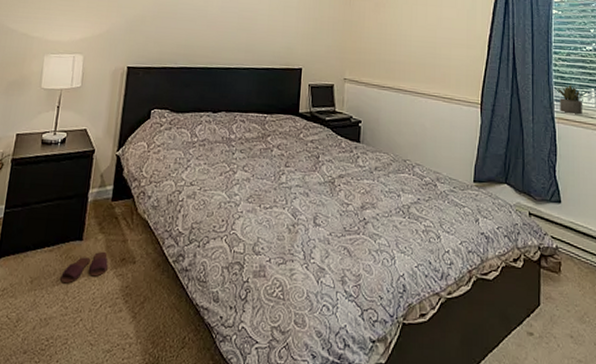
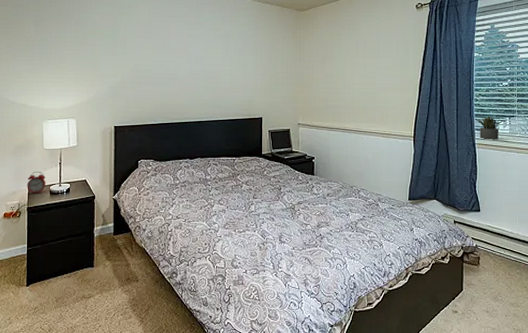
alarm clock: none [15,115,39,142] -> present [27,172,46,194]
slippers: present [60,251,108,284] -> none [80,274,116,300]

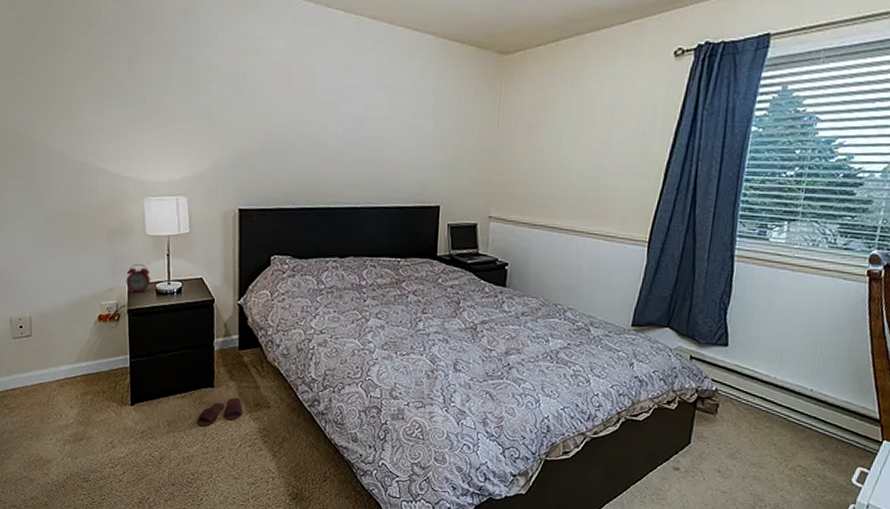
slippers: none [80,274,116,300] -> present [197,397,243,427]
succulent plant: present [477,115,499,140] -> none [742,216,773,252]

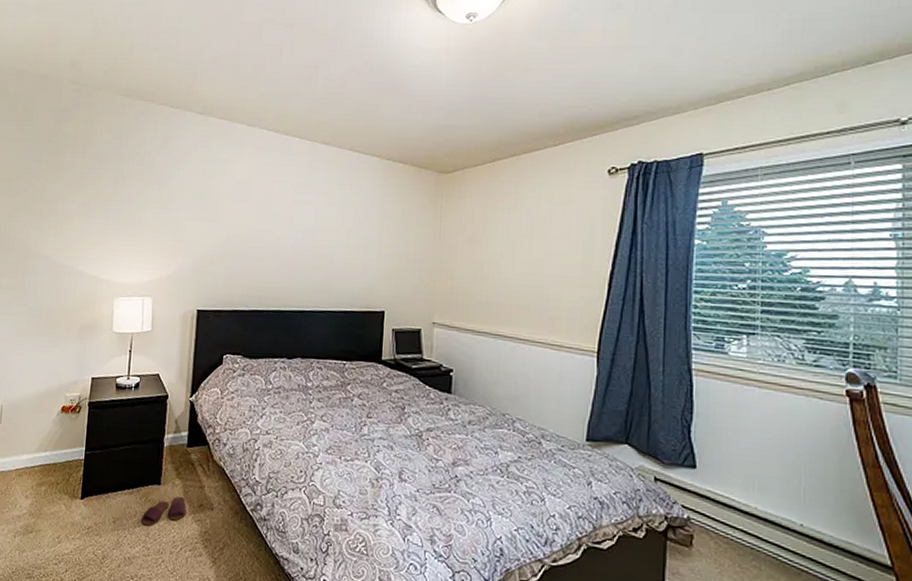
alarm clock: present [126,264,150,293] -> none [90,359,113,386]

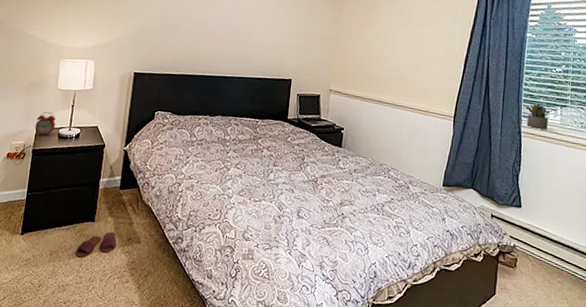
alarm clock: none [90,359,113,386] -> present [35,112,56,136]
succulent plant: none [696,329,731,367] -> present [526,101,550,130]

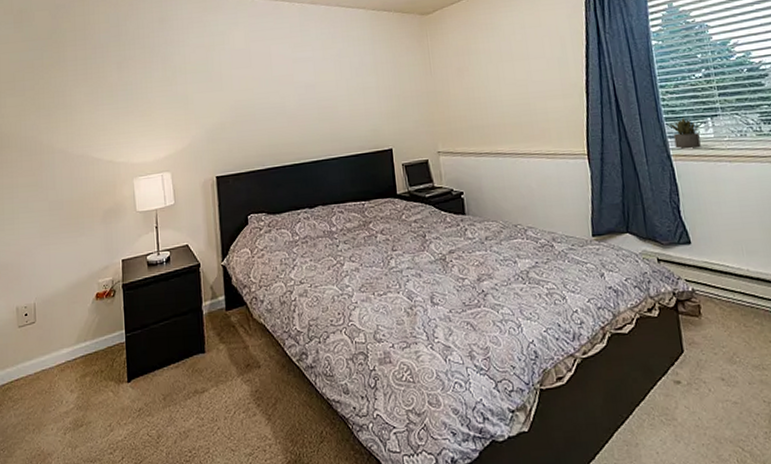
alarm clock: present [35,112,56,136] -> none [120,239,142,267]
slippers: present [75,231,117,258] -> none [191,360,234,397]

